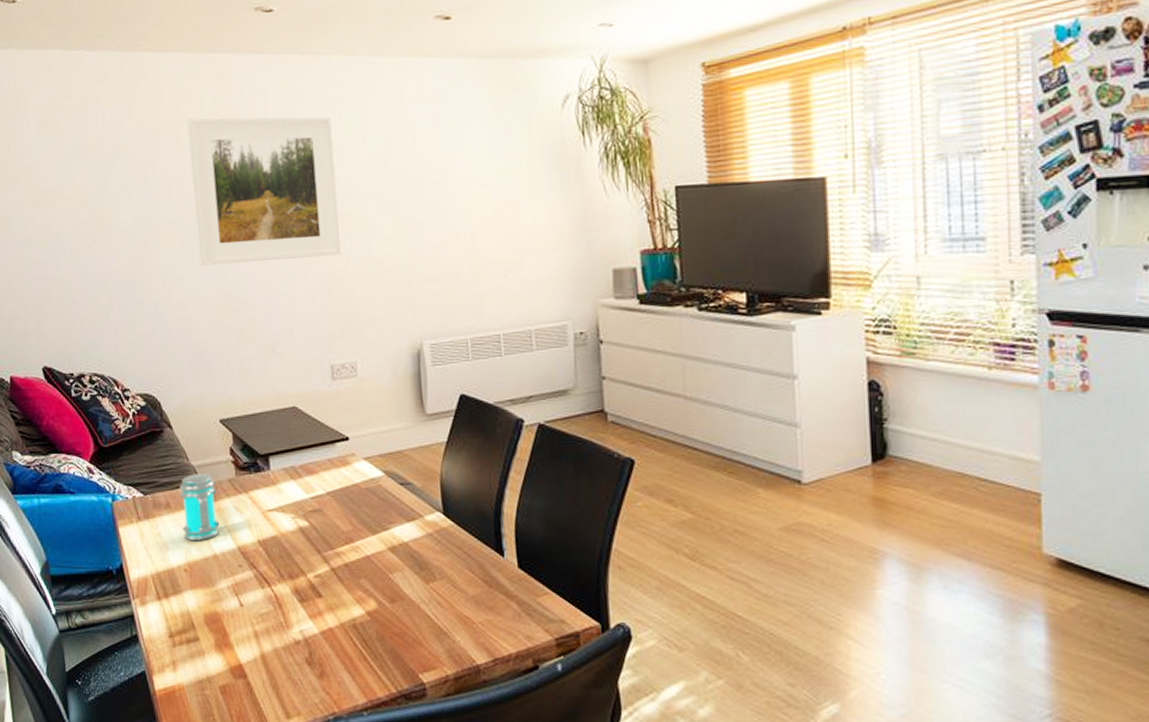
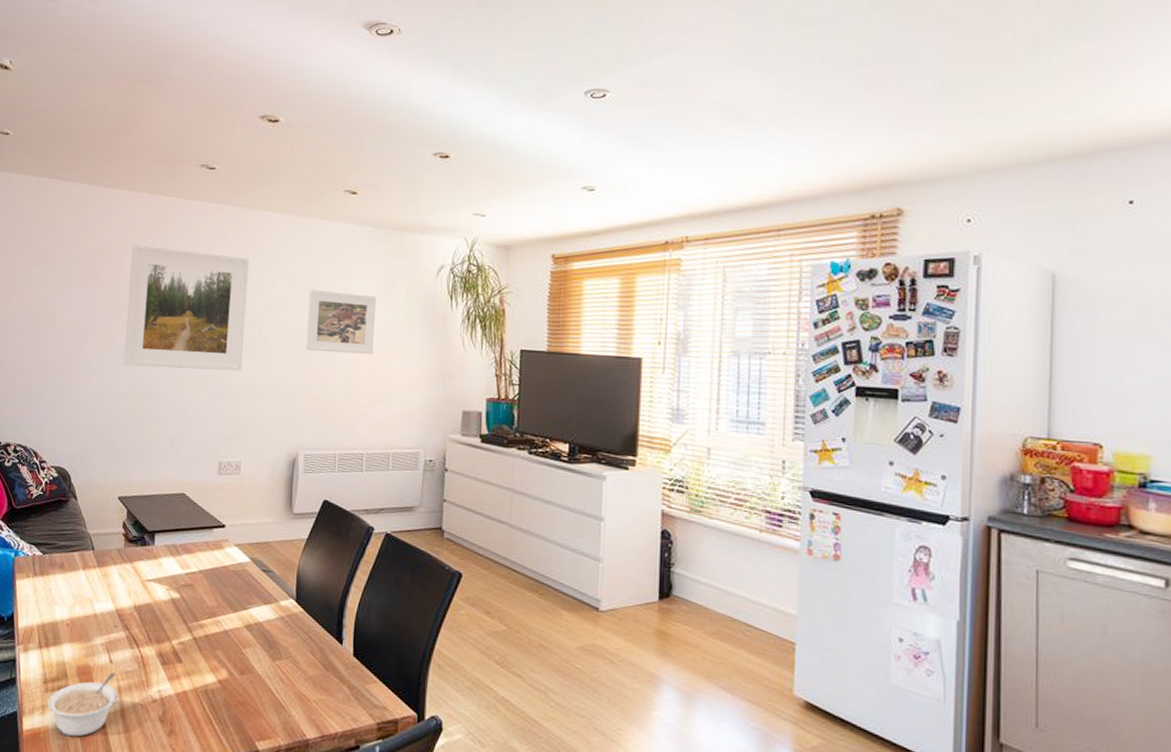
legume: none [177,617,256,691] -> present [47,672,118,737]
jar: present [179,474,220,541] -> none [71,541,106,600]
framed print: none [409,143,496,220] -> present [306,289,377,355]

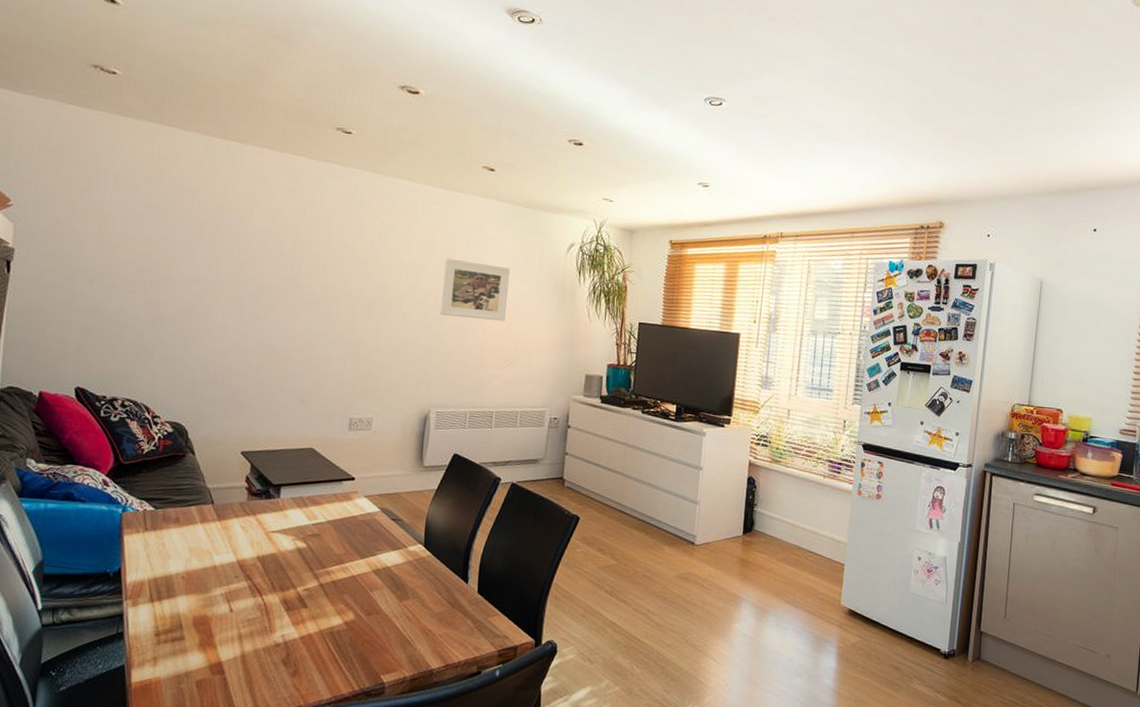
legume: present [47,672,118,737] -> none [160,621,239,685]
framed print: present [122,245,249,371] -> none [247,202,385,332]

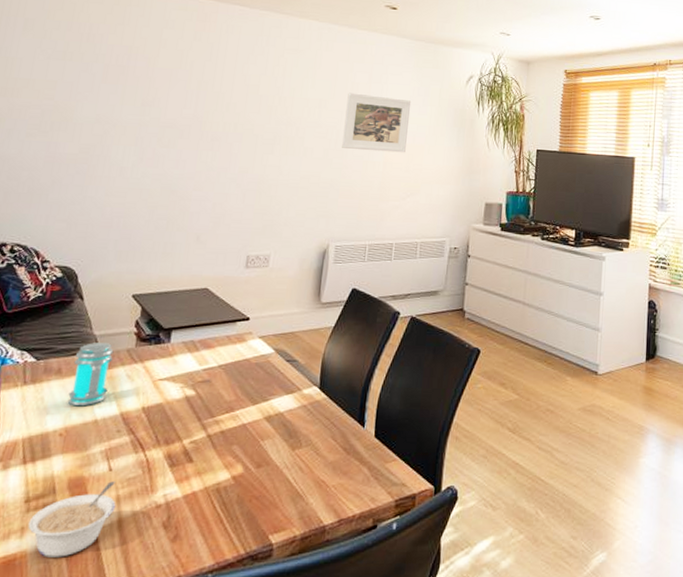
legume: none [160,621,239,685] -> present [28,481,116,557]
jar: none [187,495,227,553] -> present [67,343,114,407]

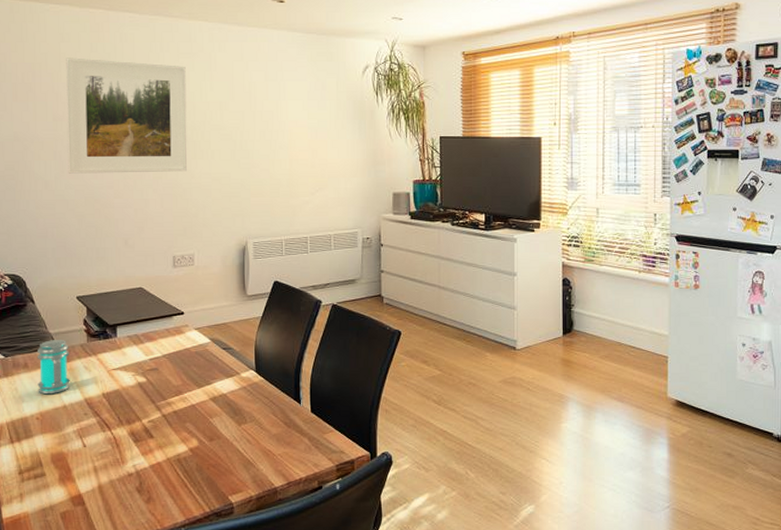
legume: present [28,481,116,557] -> none [25,455,95,517]
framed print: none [147,44,290,168] -> present [66,57,188,174]
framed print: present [342,92,412,153] -> none [246,92,310,149]

